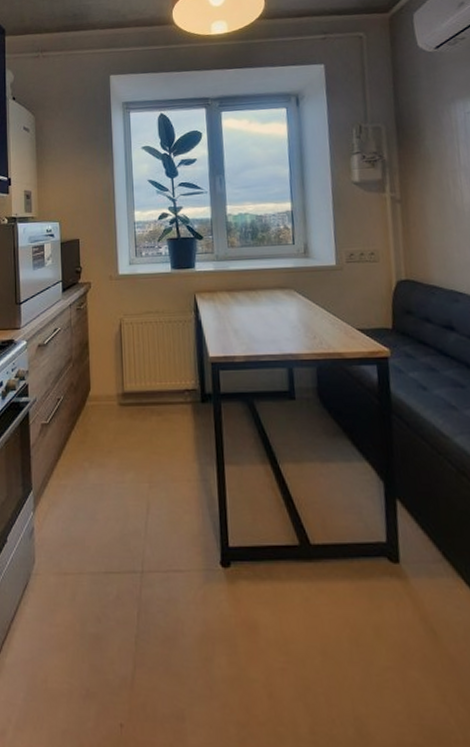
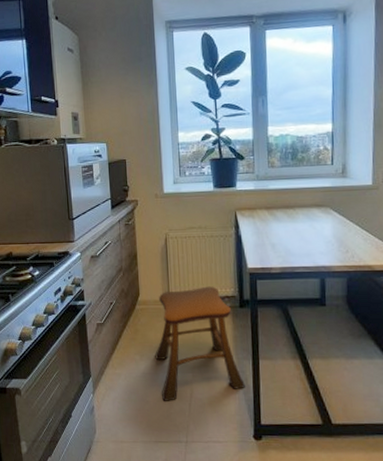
stool: none [106,378,209,519] -> present [155,286,245,401]

